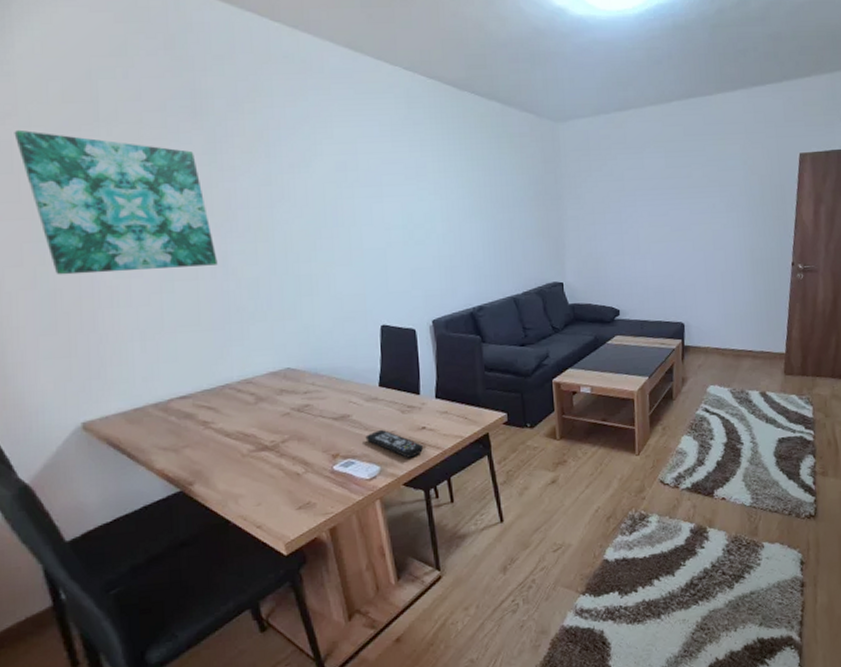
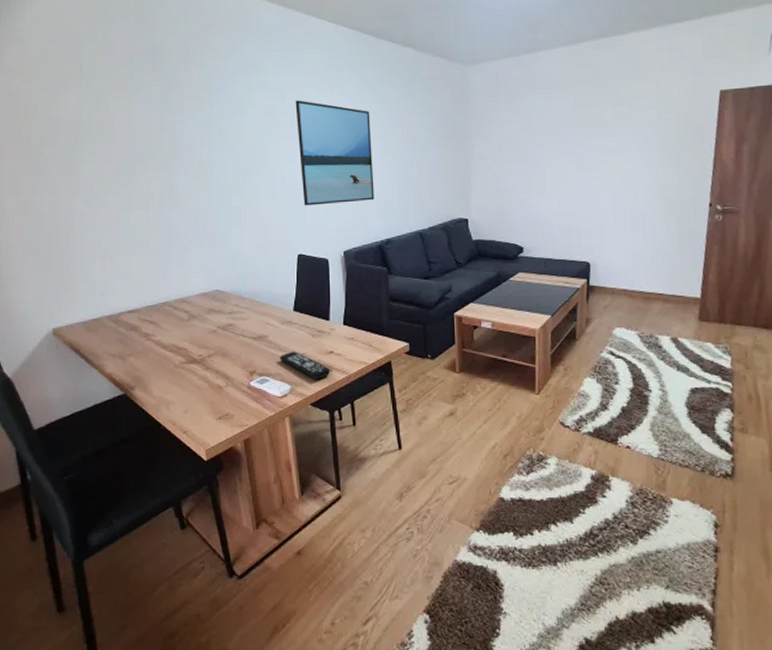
wall art: present [14,129,218,275] -> none [20,84,165,203]
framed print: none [369,155,464,272] -> present [295,100,375,206]

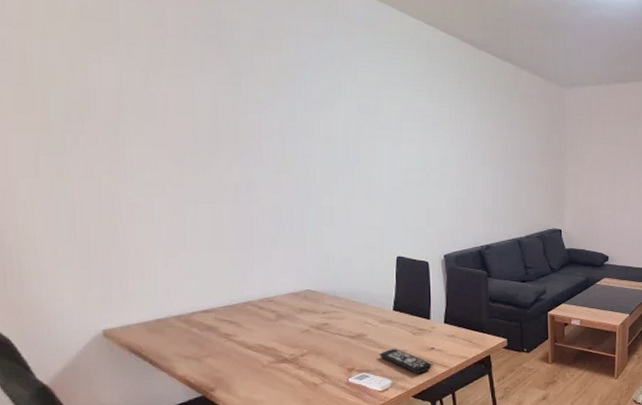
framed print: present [295,100,375,206] -> none [391,101,475,210]

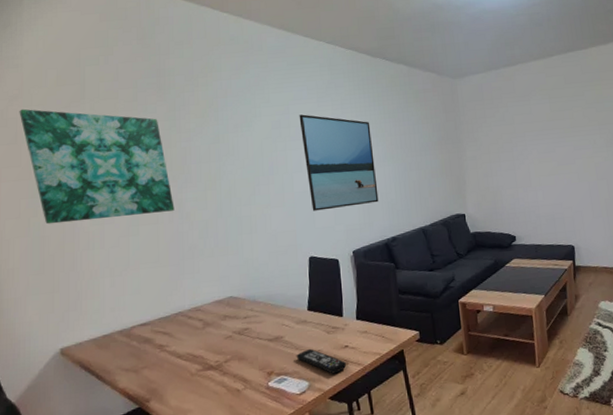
wall art: none [27,41,241,191] -> present [19,109,175,224]
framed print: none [391,101,475,210] -> present [299,114,379,211]

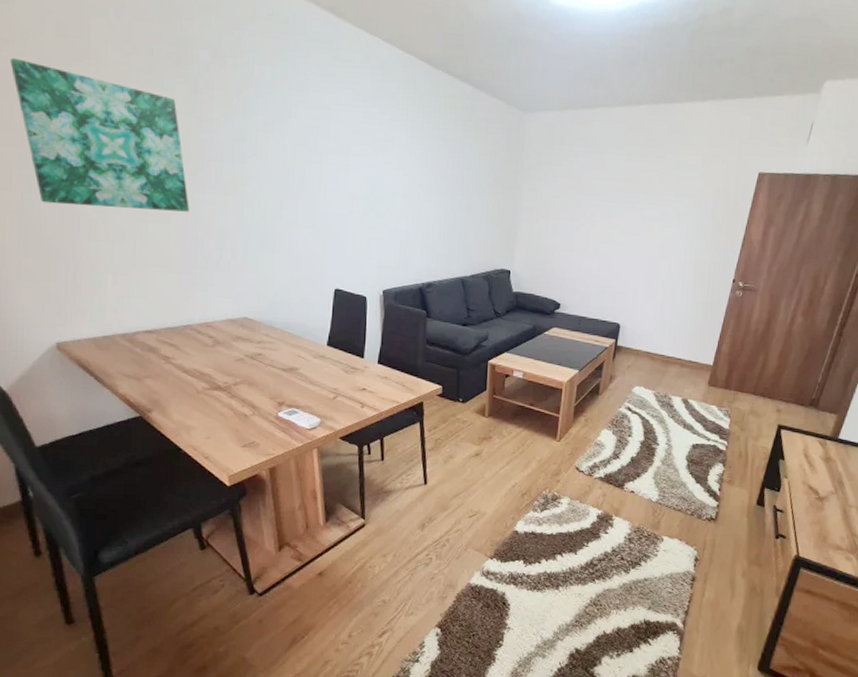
remote control: present [296,348,347,374] -> none [310,385,362,415]
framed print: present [299,114,379,211] -> none [340,124,421,241]

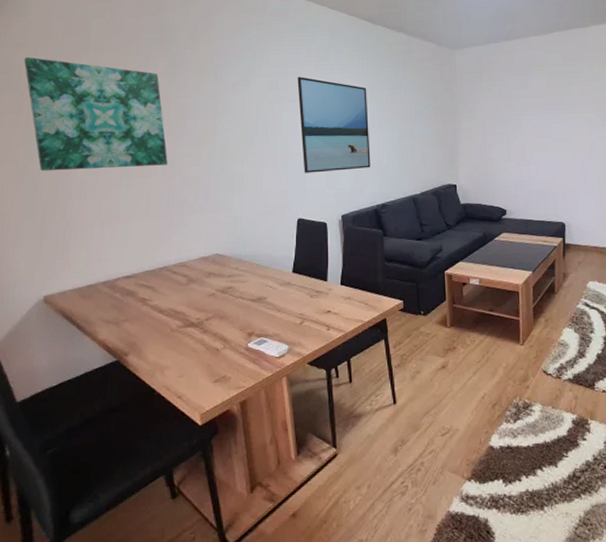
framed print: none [340,124,421,241] -> present [297,77,371,173]

